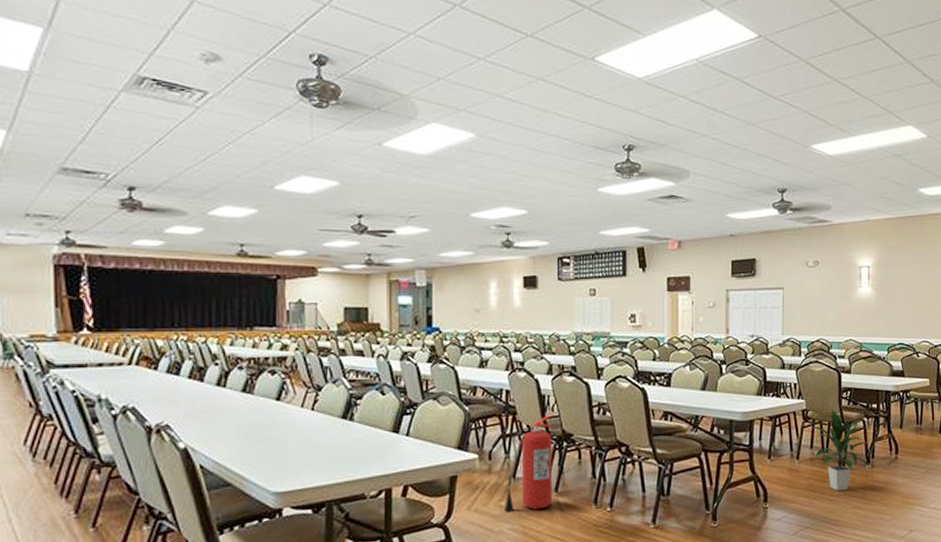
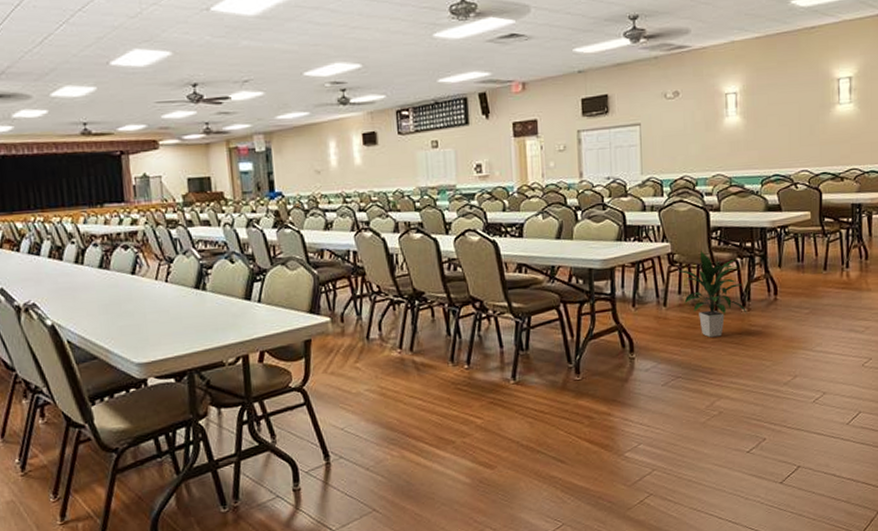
fire extinguisher: present [505,414,555,512] -> none [360,273,408,374]

